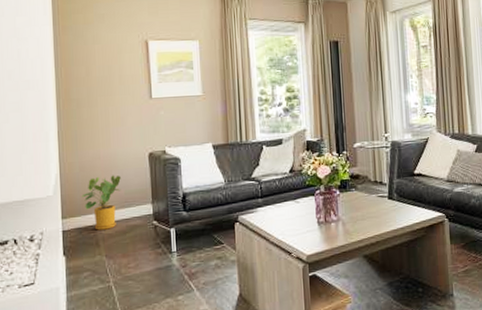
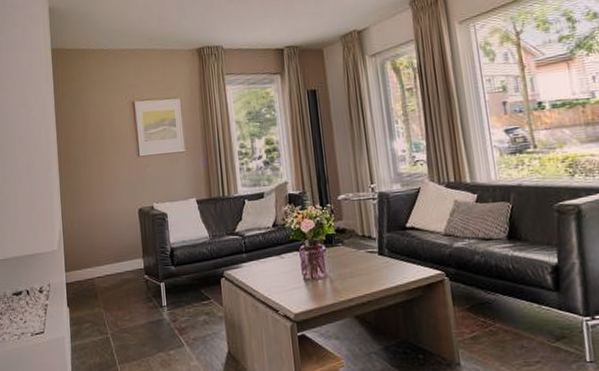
house plant: present [82,175,121,230] -> none [81,230,115,283]

